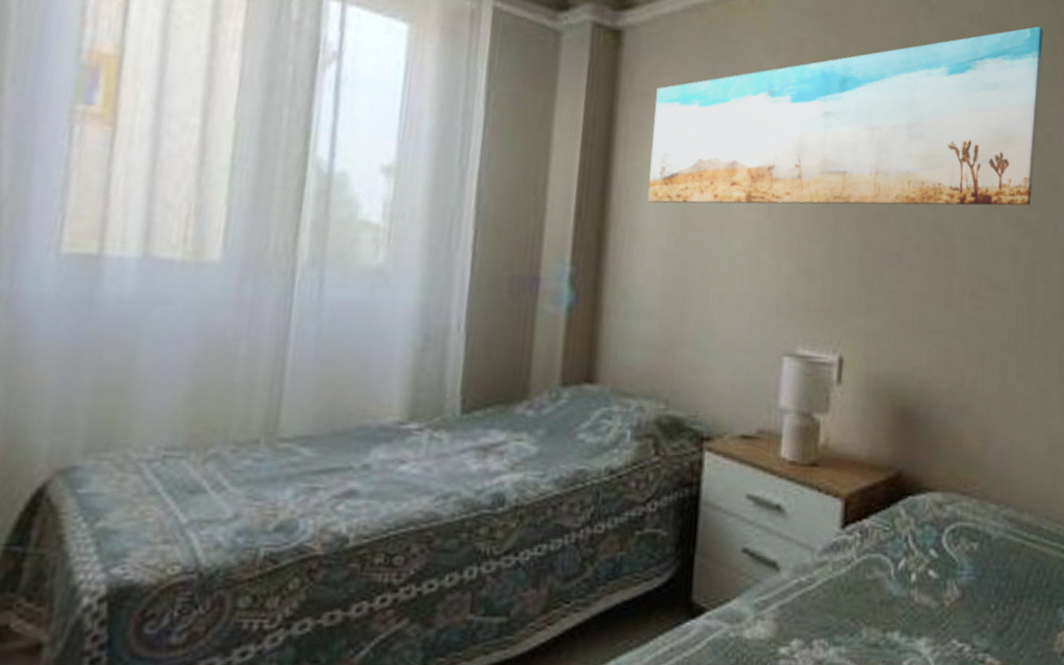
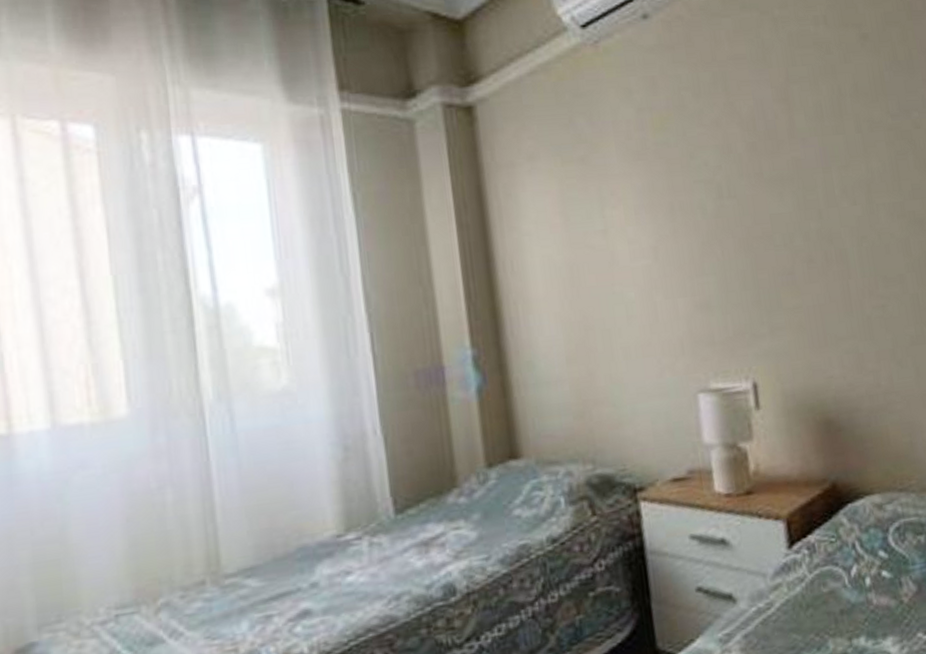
wall art: present [648,26,1043,206] -> none [520,14,912,271]

